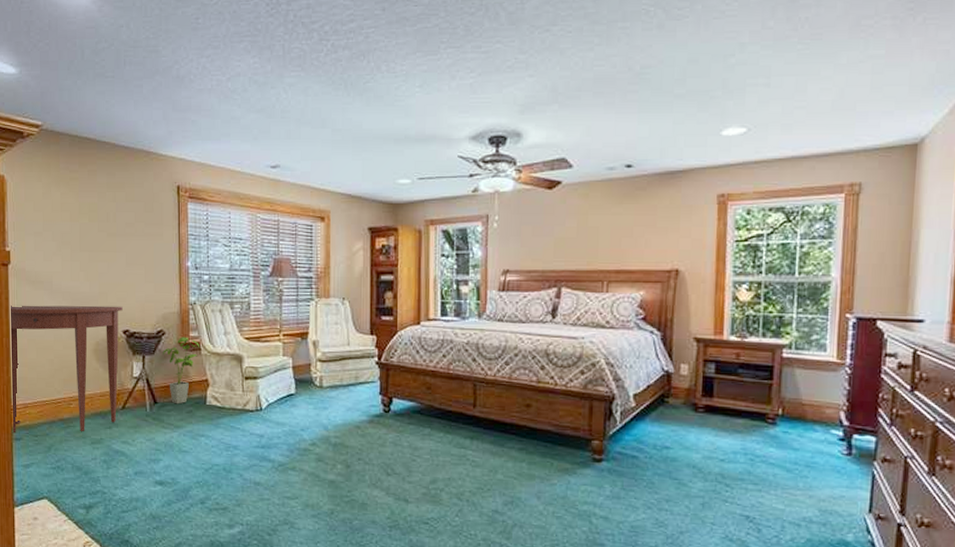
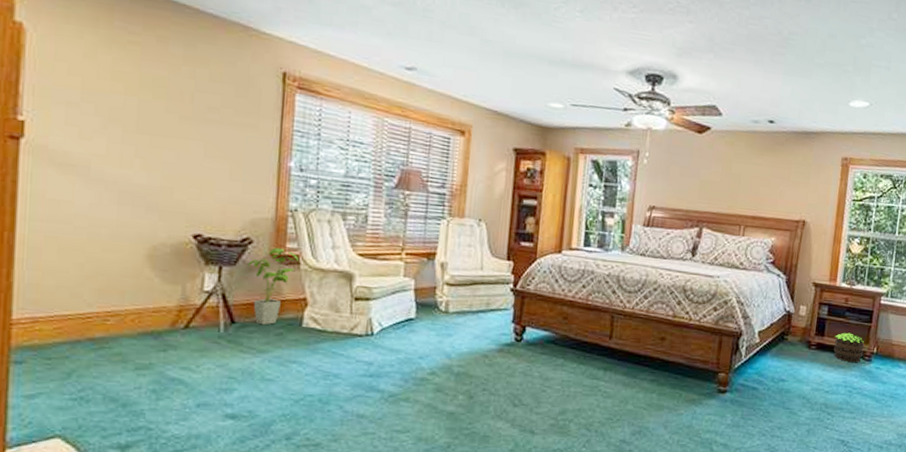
console table: present [11,305,123,433] -> none [8,191,195,355]
potted plant: none [726,392,766,426] -> present [834,332,865,362]

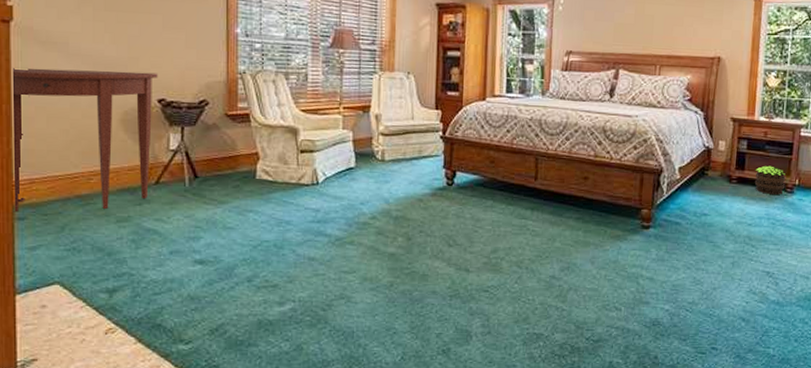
console table: none [8,191,195,355] -> present [12,68,158,212]
house plant: present [247,247,298,325] -> none [206,107,249,179]

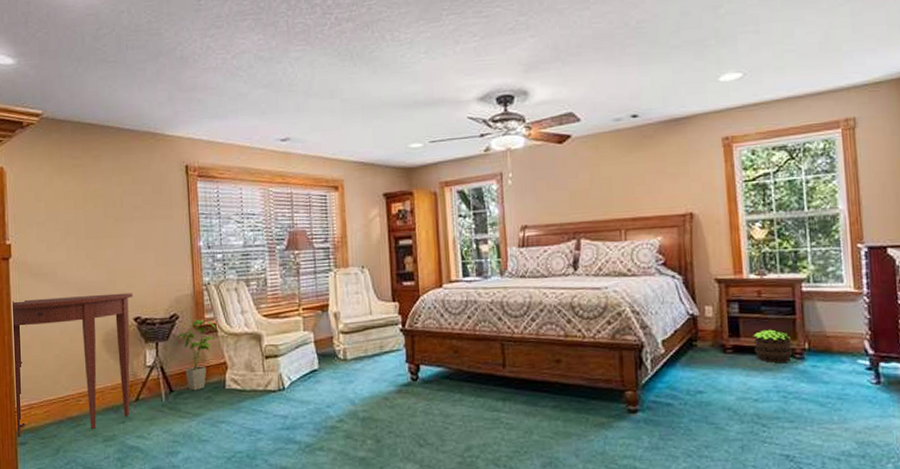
house plant: none [206,107,249,179] -> present [177,319,216,391]

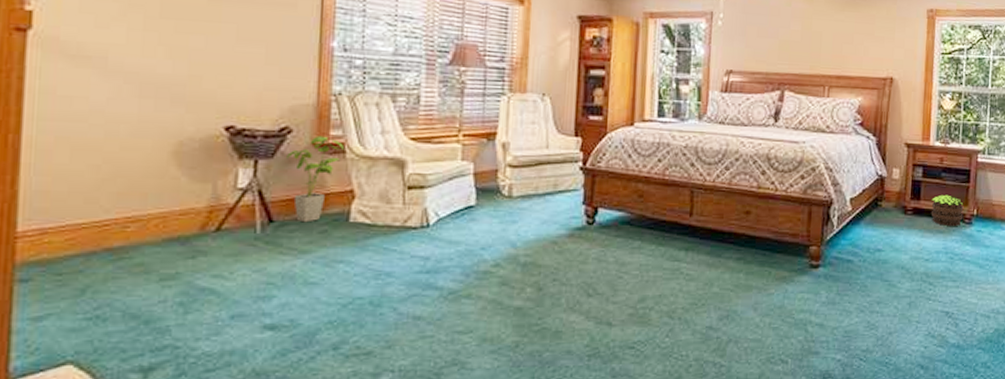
console table: present [13,292,133,438] -> none [12,88,227,272]

